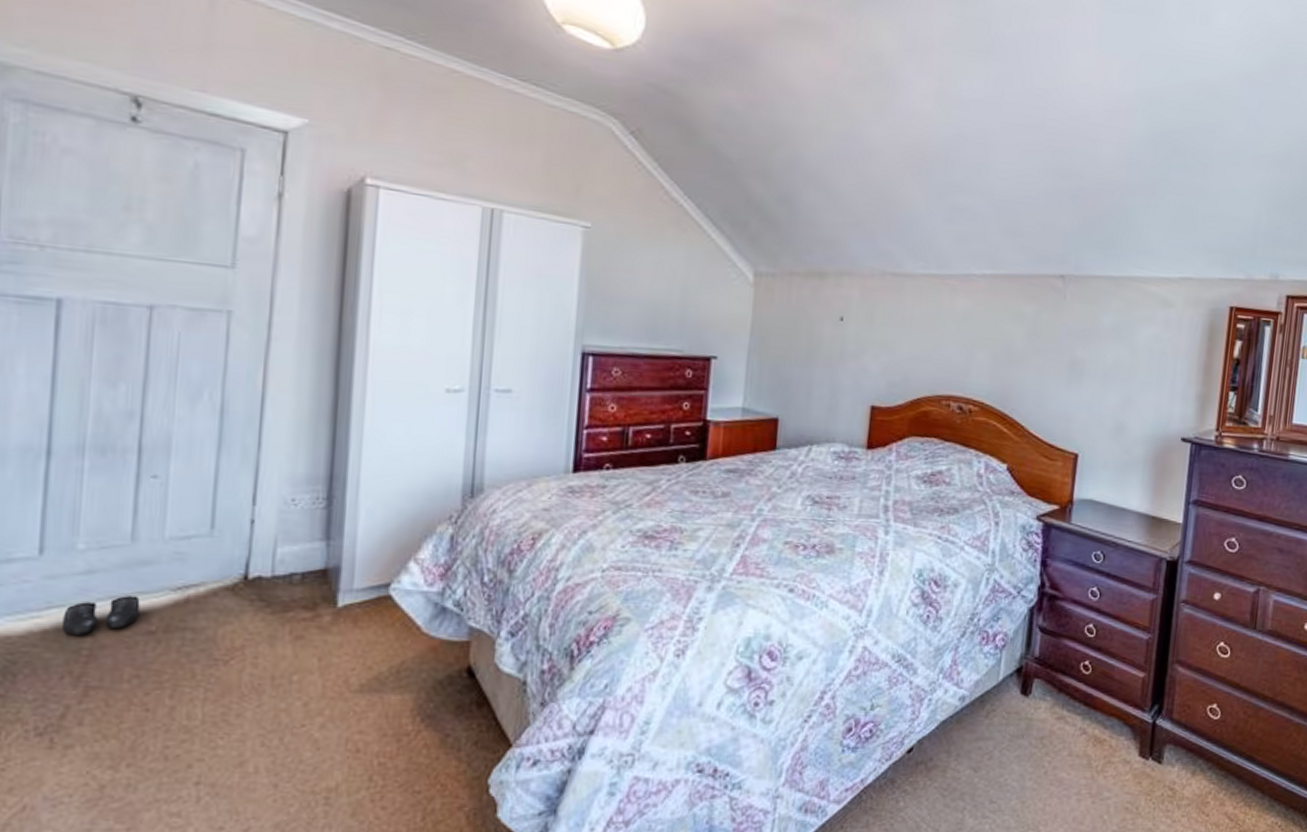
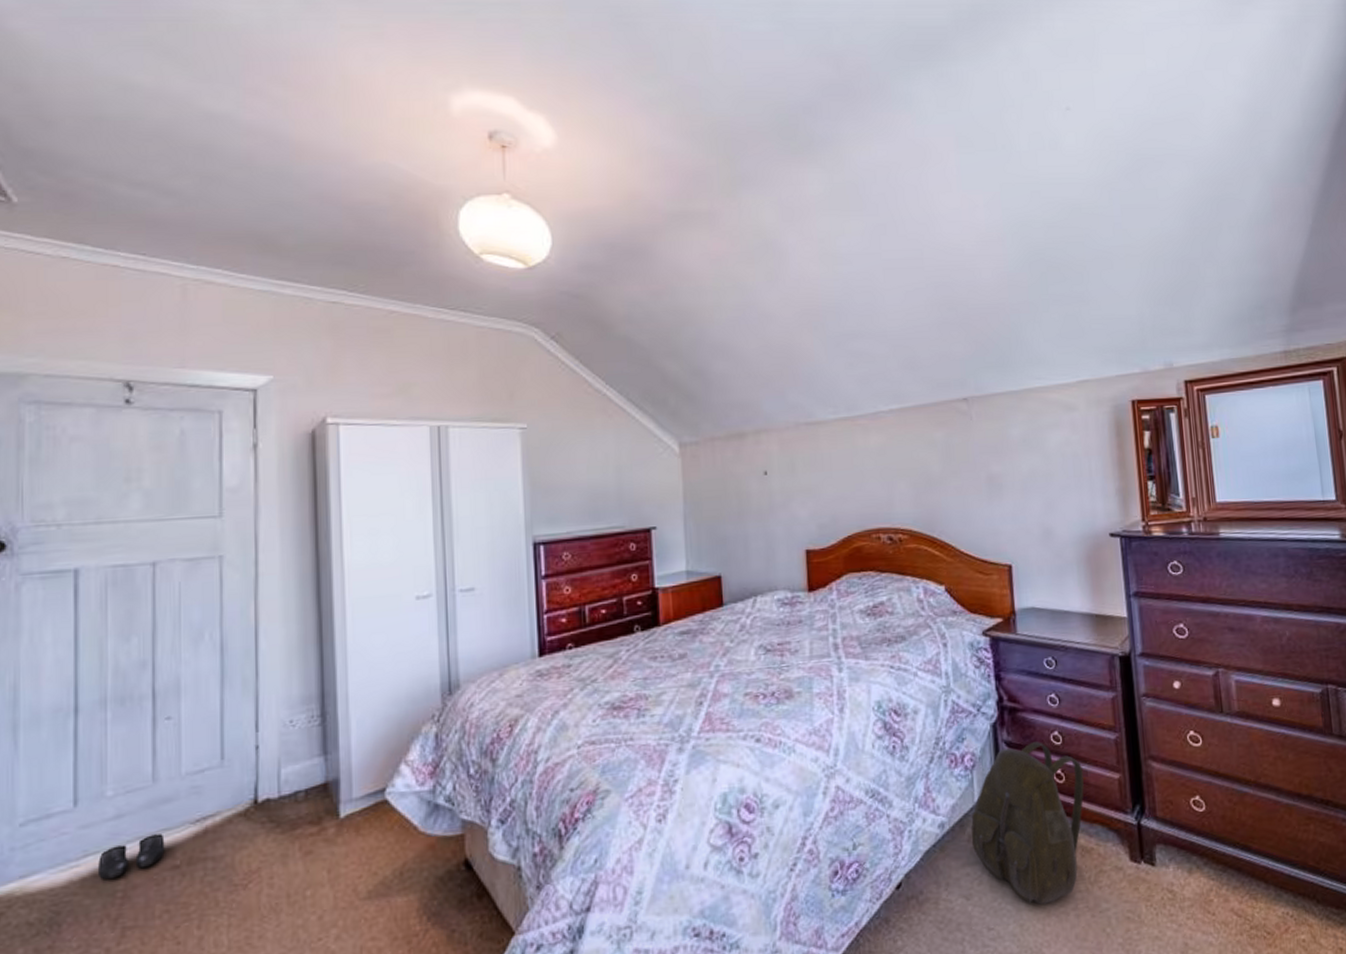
backpack: none [989,631,1110,785] -> present [971,742,1084,905]

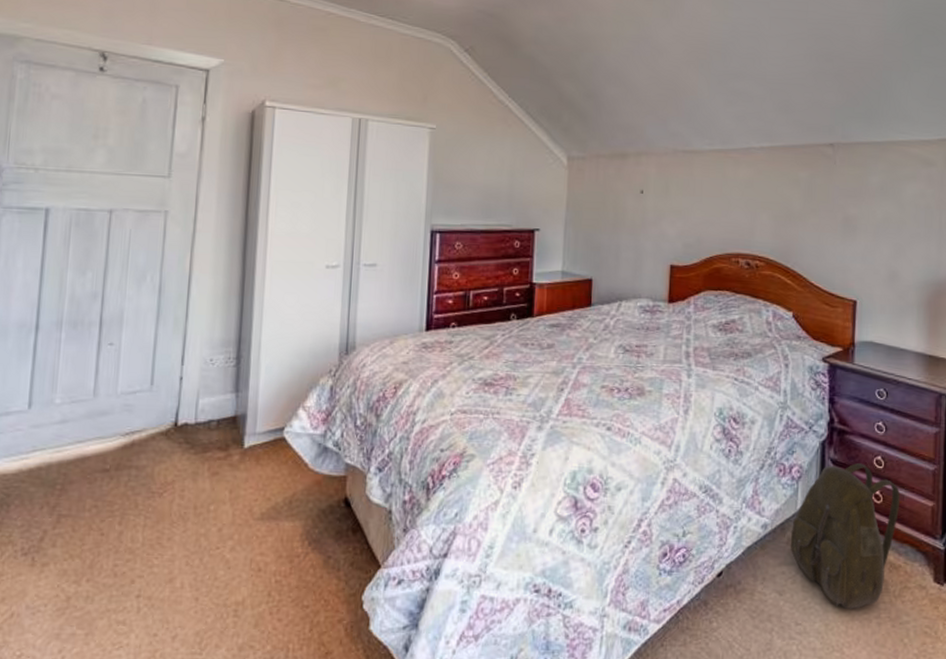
shoe: present [98,834,165,880] -> none [43,440,99,474]

